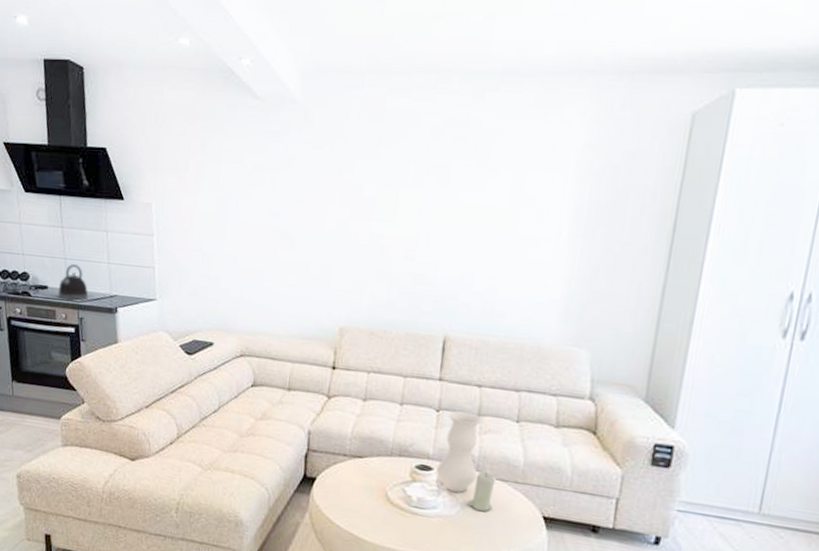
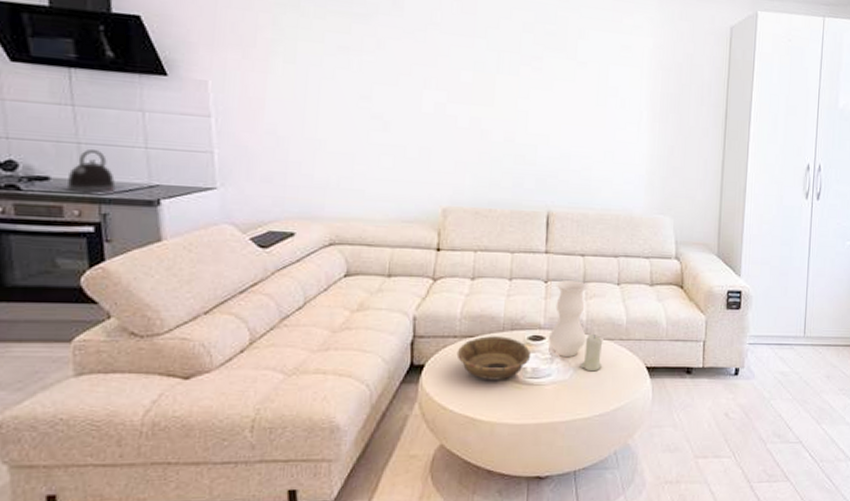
decorative bowl: none [345,458,418,504] -> present [456,336,531,380]

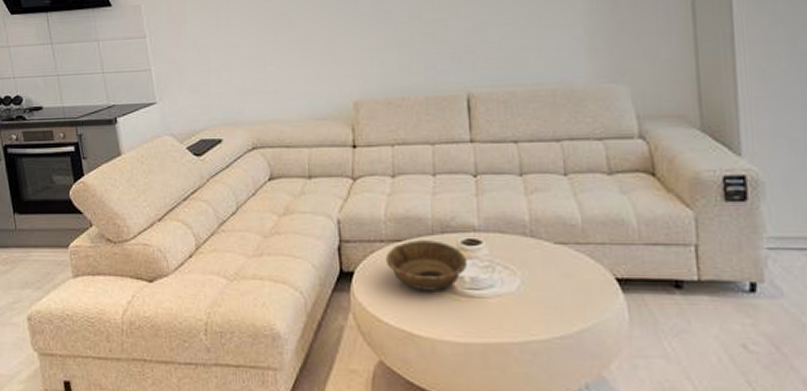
kettle: present [66,149,116,194] -> none [53,80,86,118]
vase: present [549,280,589,358] -> none [487,173,532,266]
candle: present [580,335,603,372] -> none [528,238,556,283]

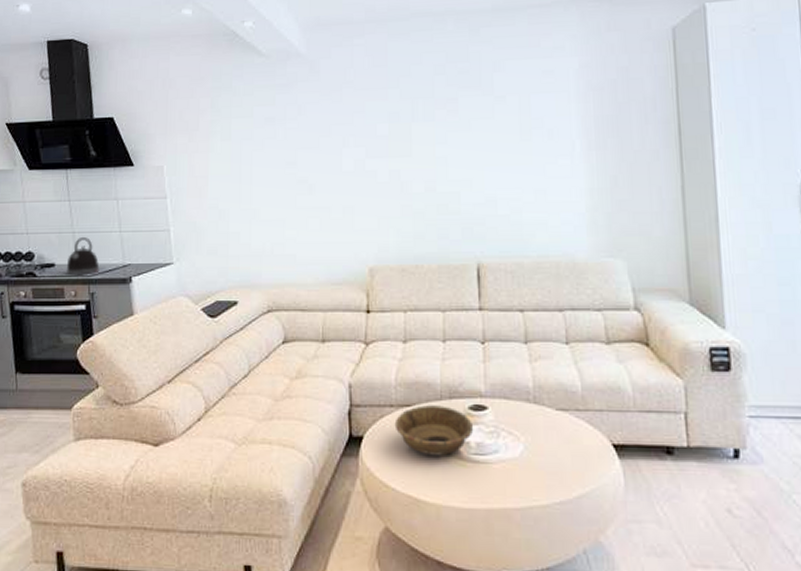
kettle: none [53,80,86,118] -> present [66,237,100,276]

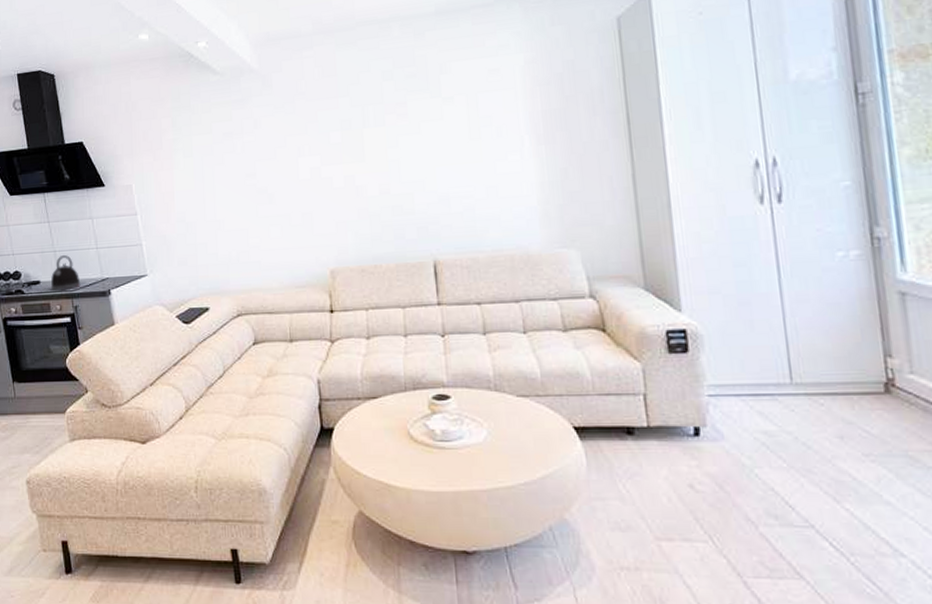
decorative bowl: present [394,405,474,456] -> none [362,396,439,444]

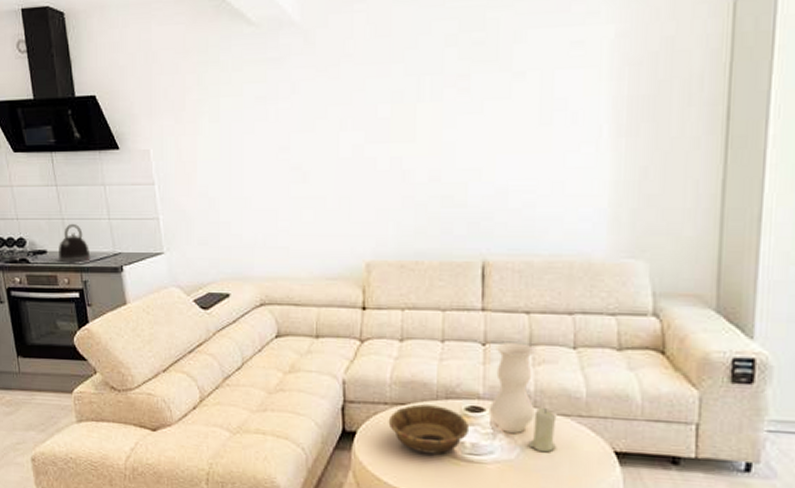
decorative bowl: none [362,396,439,444] -> present [388,404,470,454]
vase: none [454,332,496,418] -> present [490,343,536,434]
candle: none [493,391,519,433] -> present [528,408,557,453]

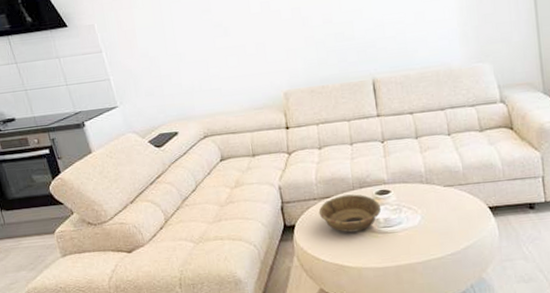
kettle: present [58,224,91,263] -> none [25,93,55,127]
vase: present [490,343,536,434] -> none [391,136,428,207]
candle: present [528,408,557,453] -> none [426,183,446,217]

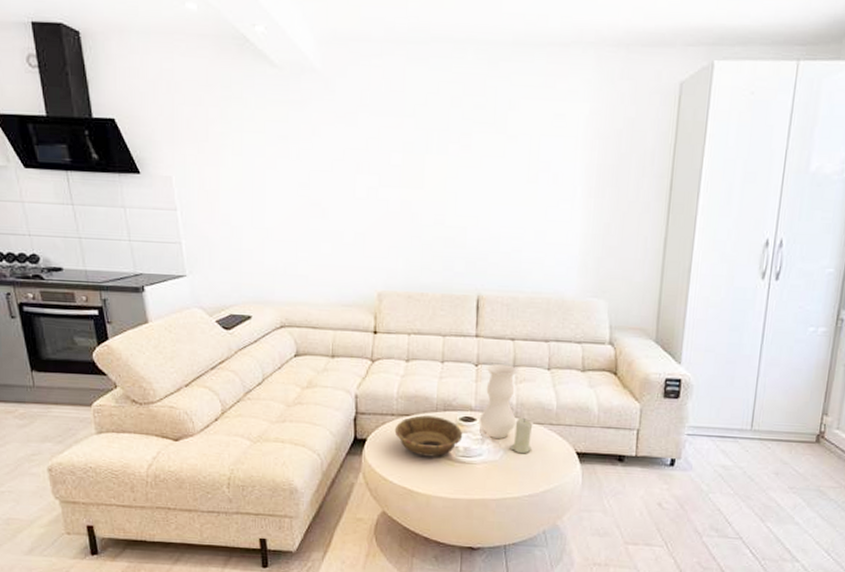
vase: none [391,136,428,207] -> present [480,364,519,440]
candle: none [426,183,446,217] -> present [510,418,533,454]

